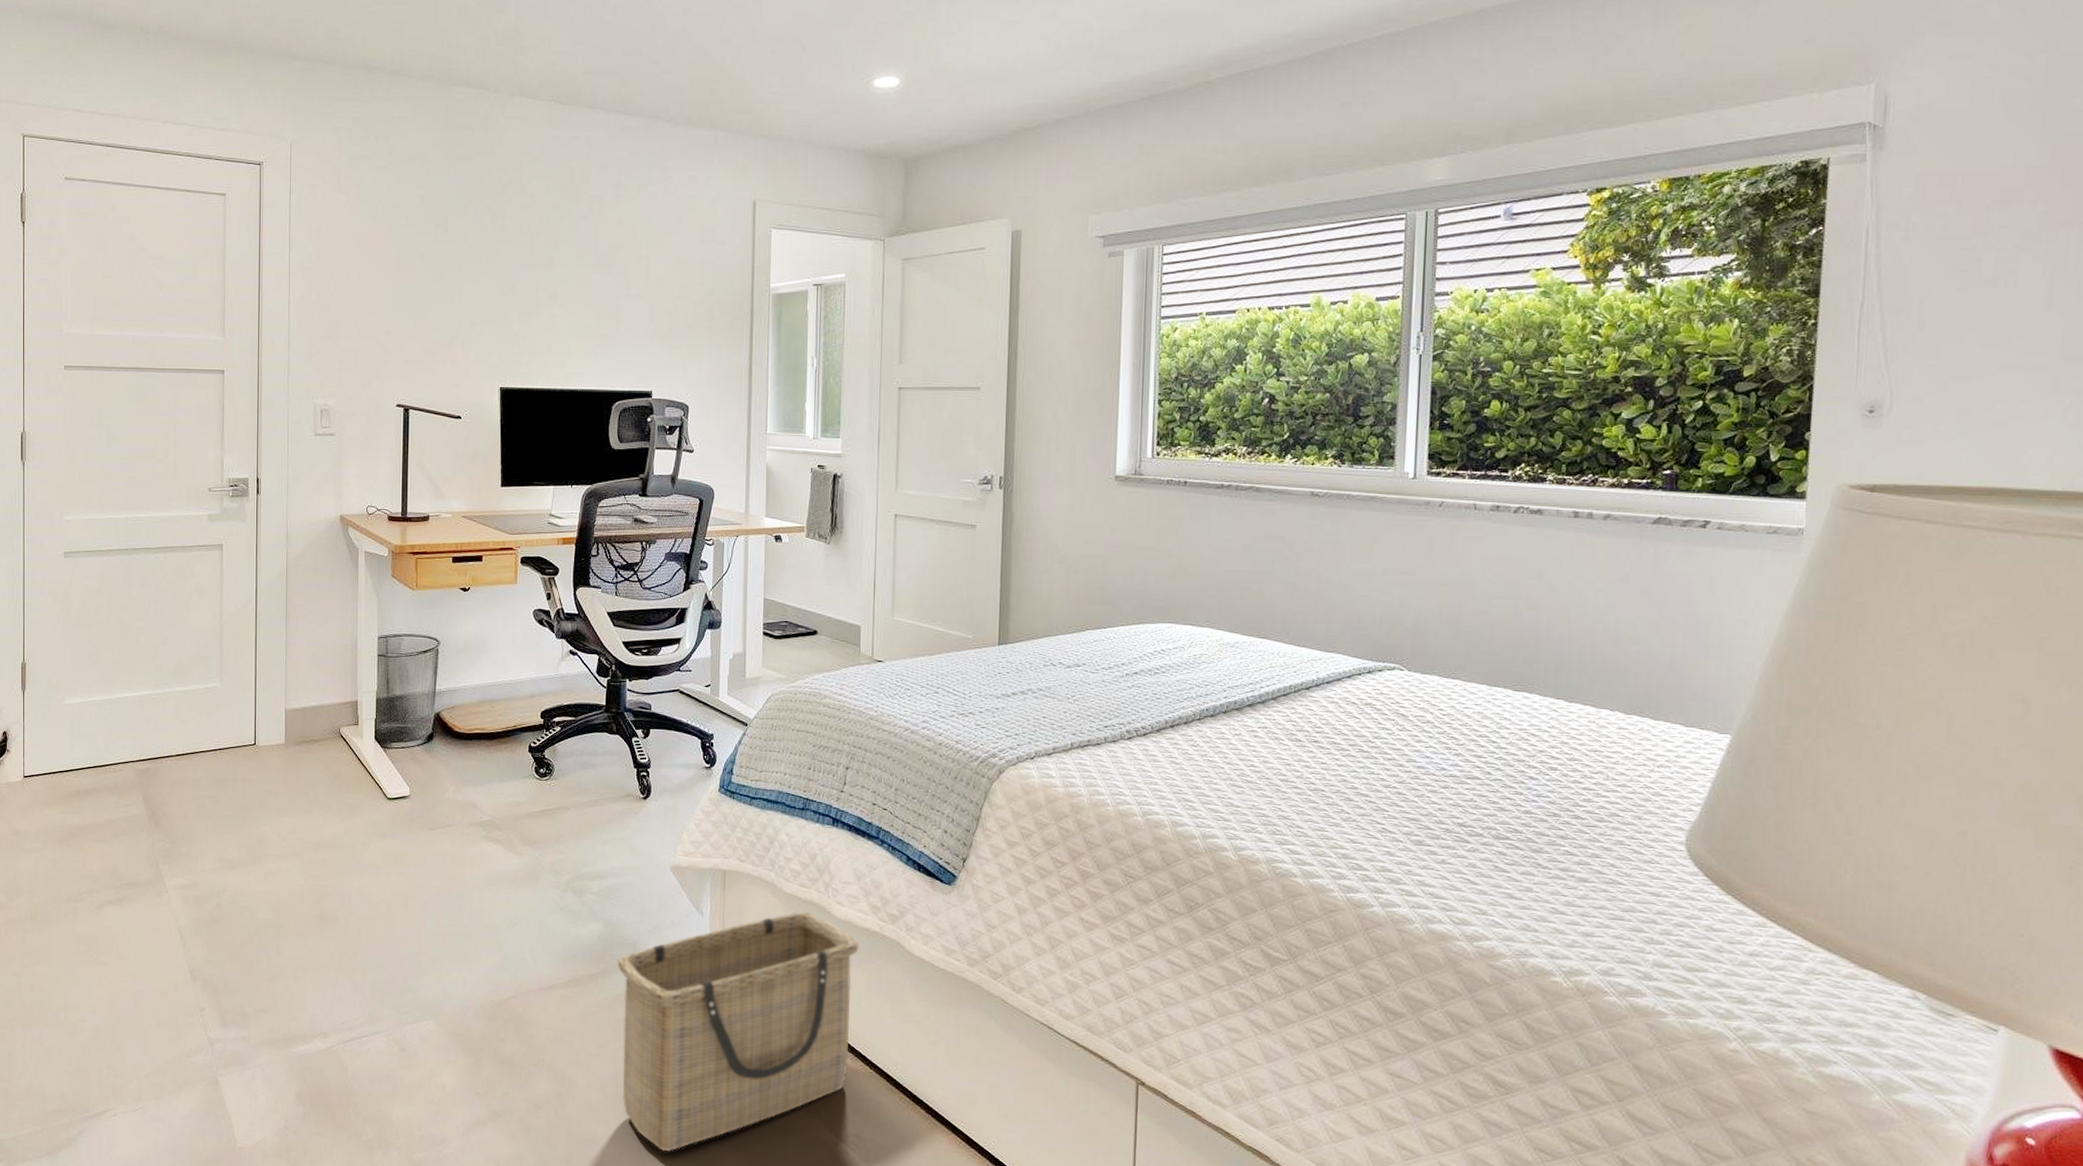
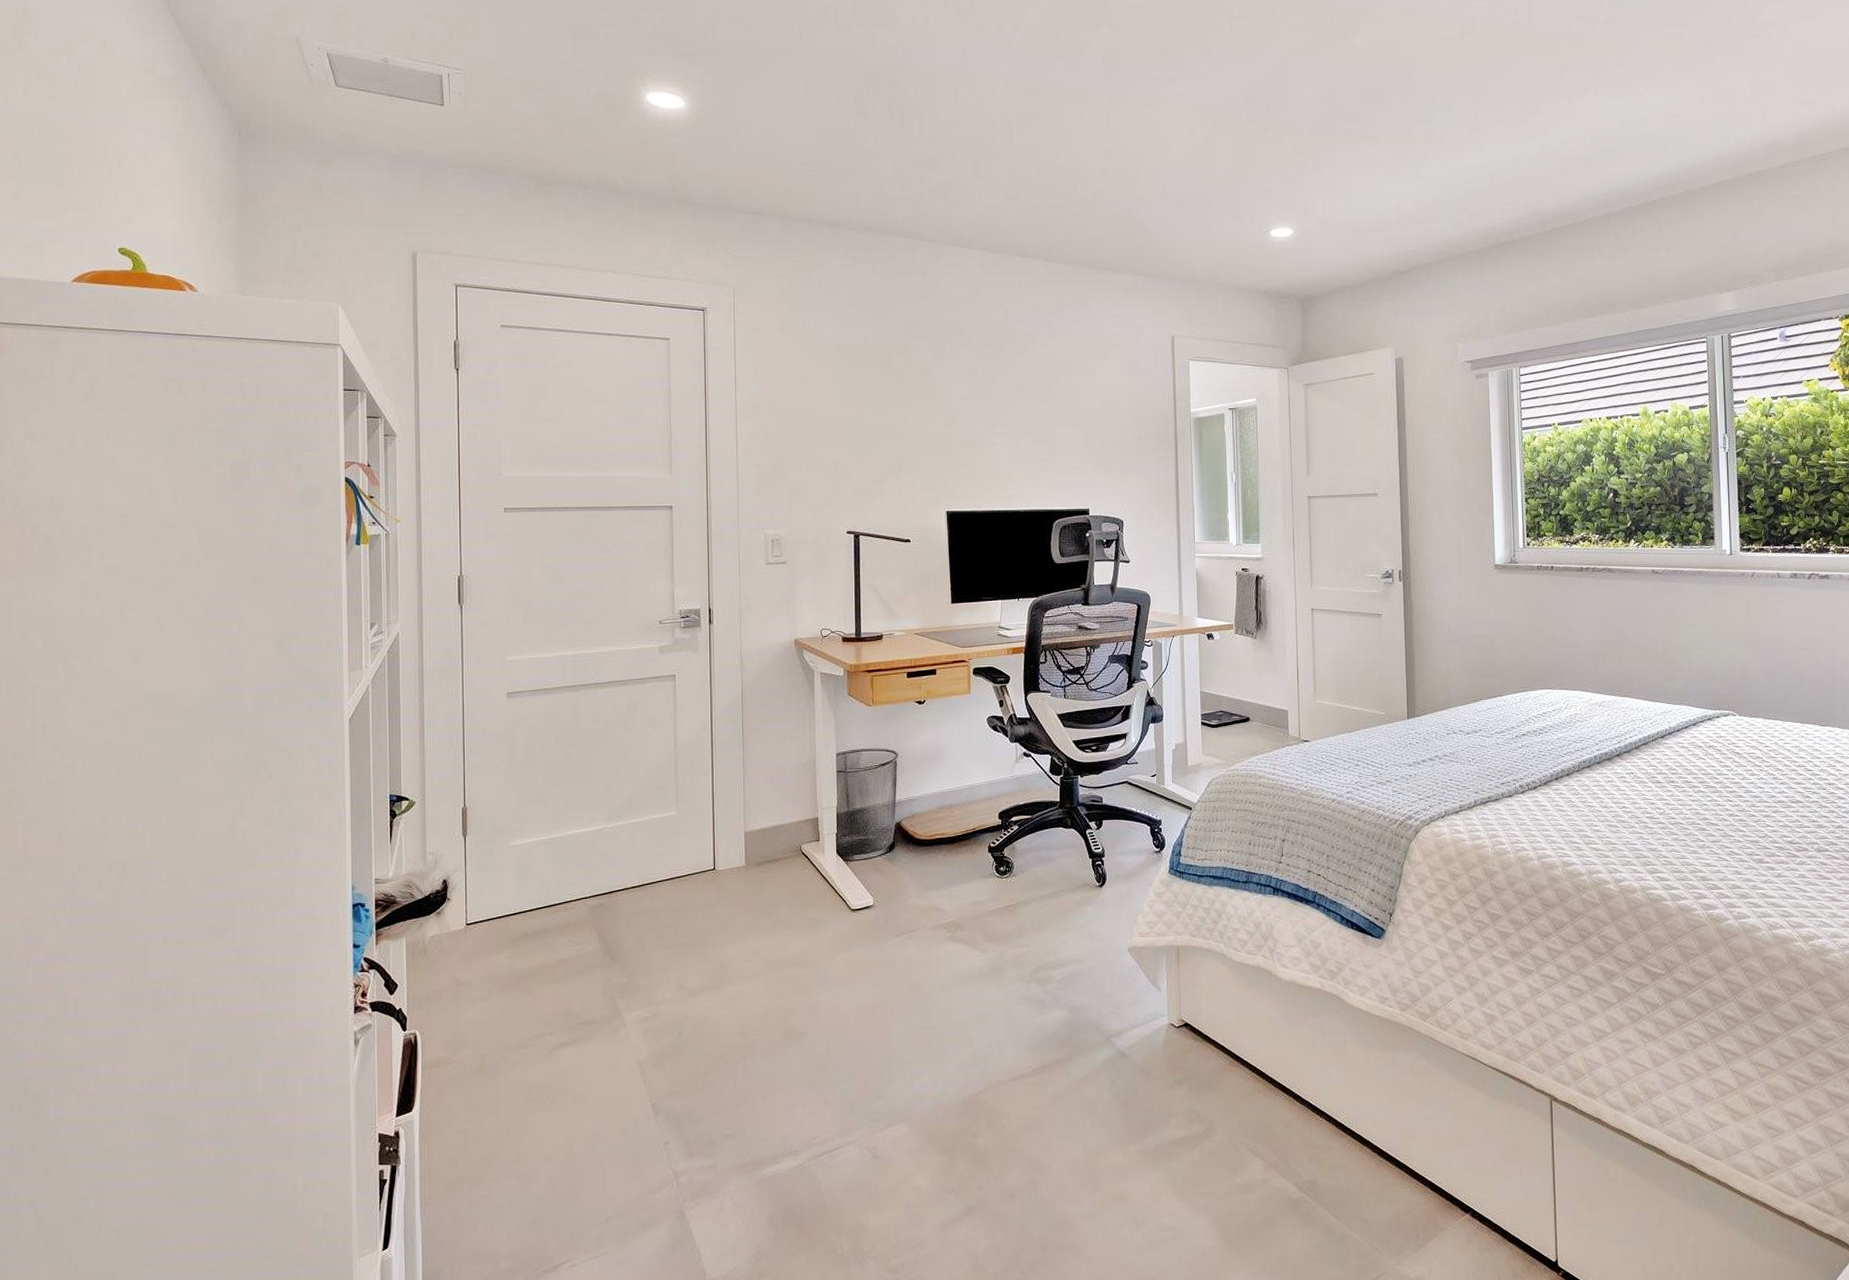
basket: present [617,911,859,1151] -> none [1082,977,1304,1222]

